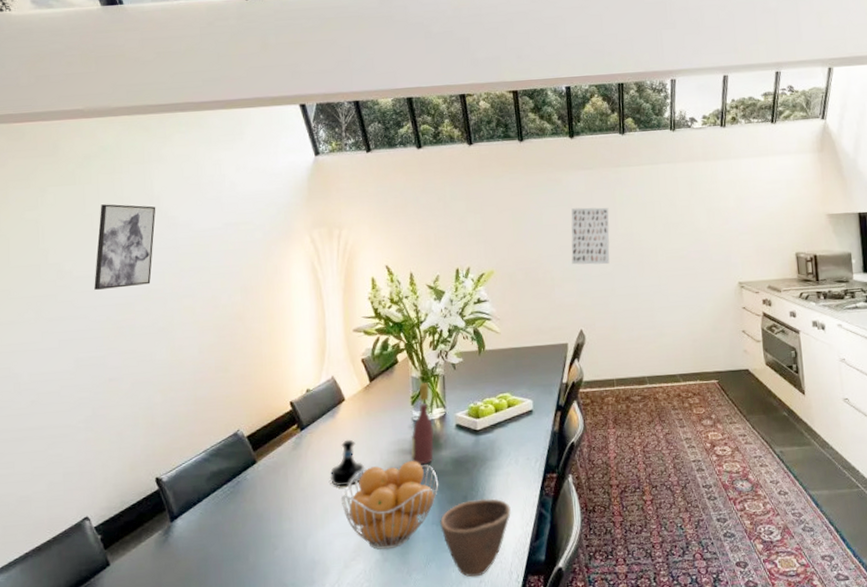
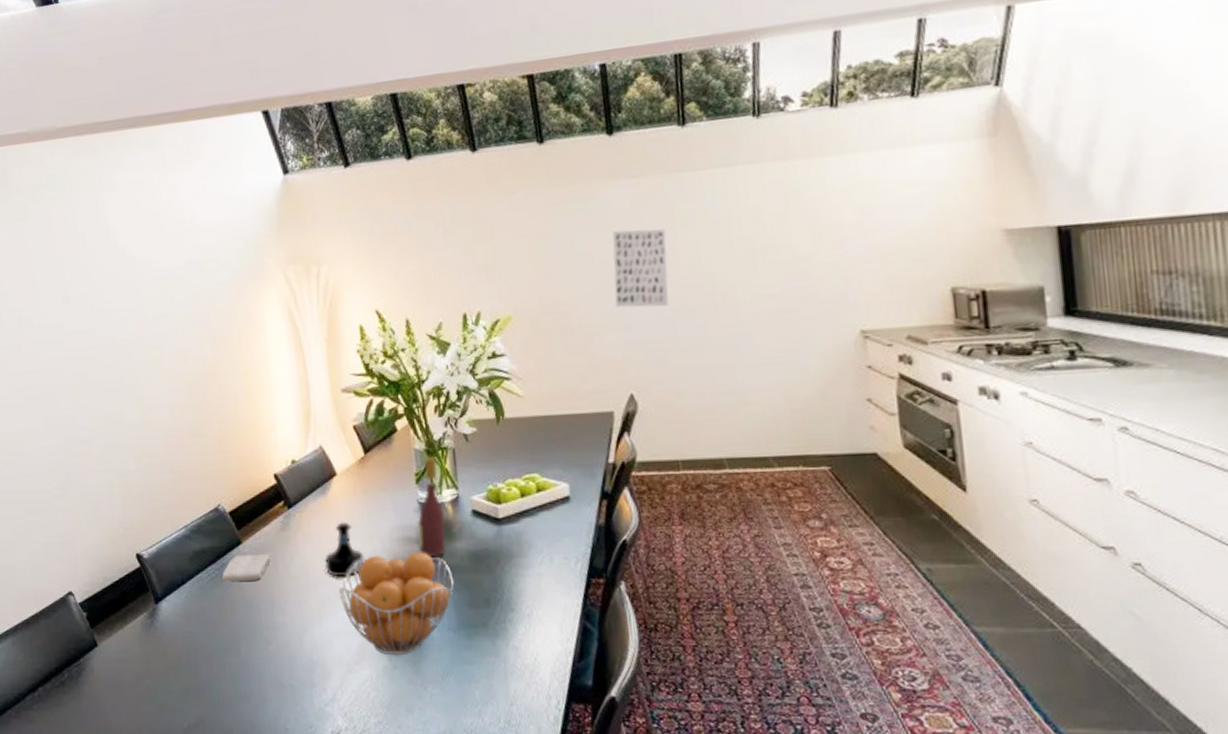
wall art: present [94,204,156,290] -> none [55,241,114,340]
washcloth: none [236,470,283,498] -> present [222,553,271,582]
bowl: present [439,498,511,578] -> none [456,603,546,698]

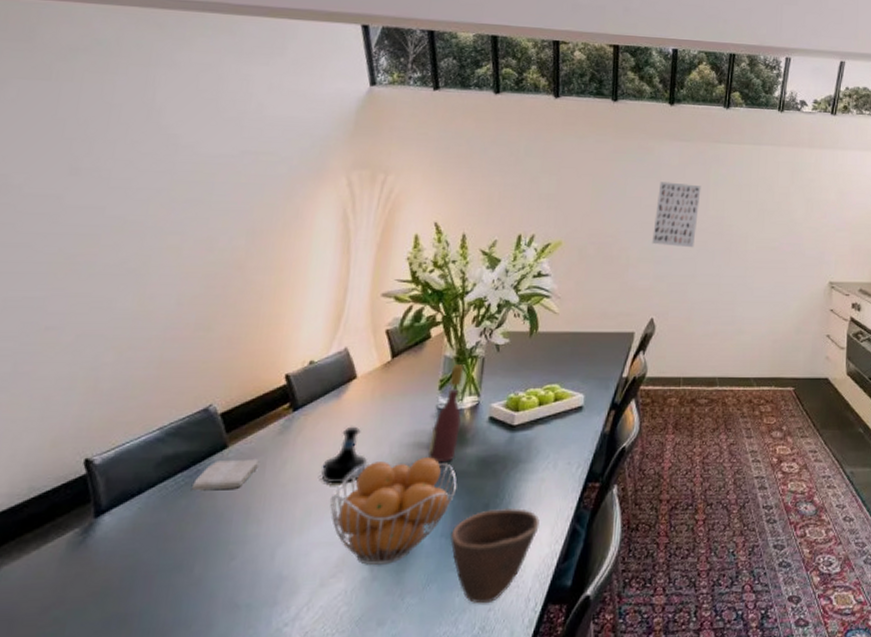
bowl: none [456,603,546,698] -> present [449,507,540,604]

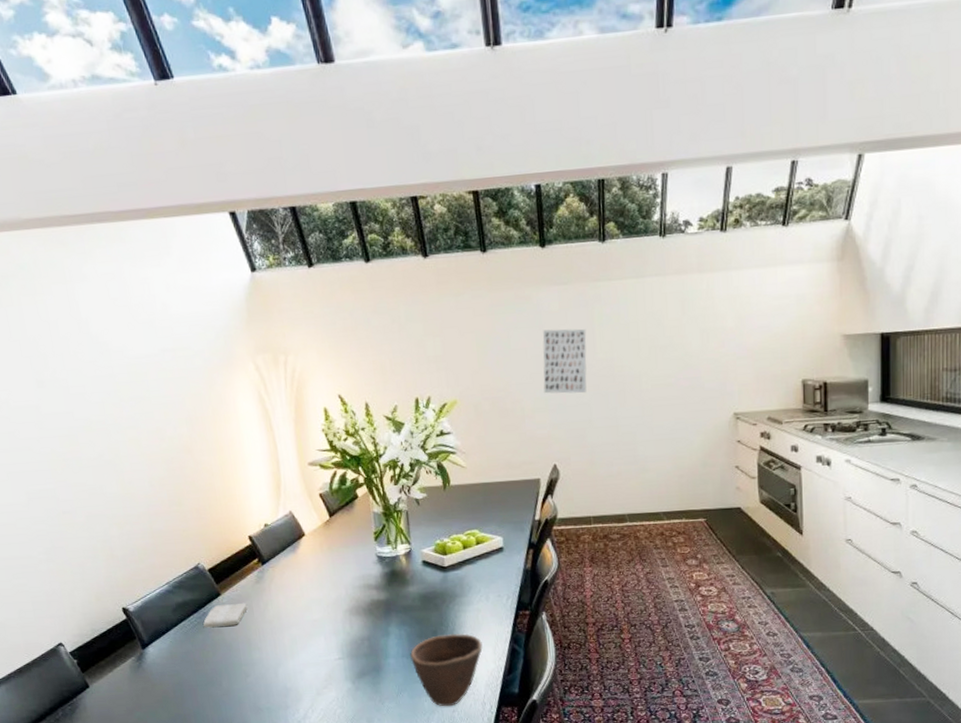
tequila bottle: present [320,426,368,484] -> none [295,574,331,620]
fruit basket: present [329,457,457,566] -> none [308,596,407,680]
wine bottle: present [427,364,464,462] -> none [376,518,401,599]

